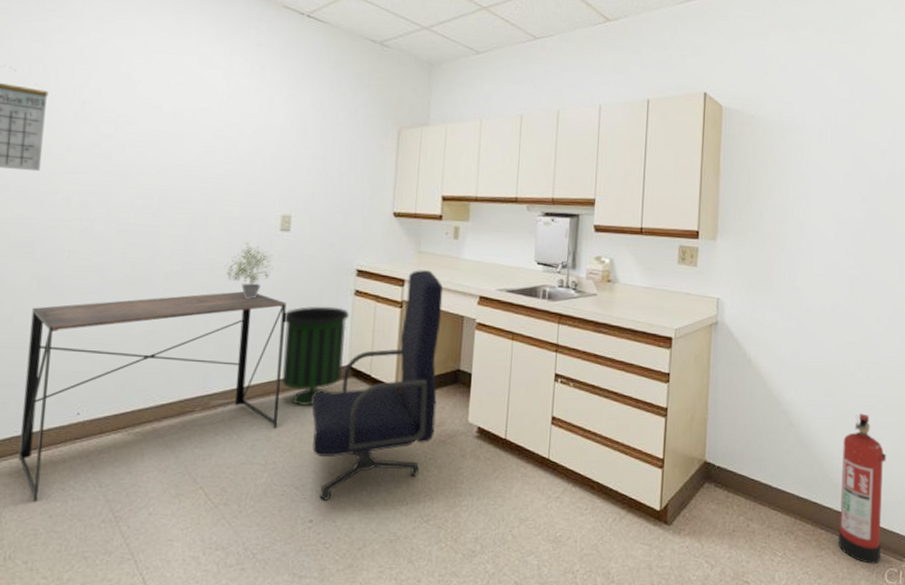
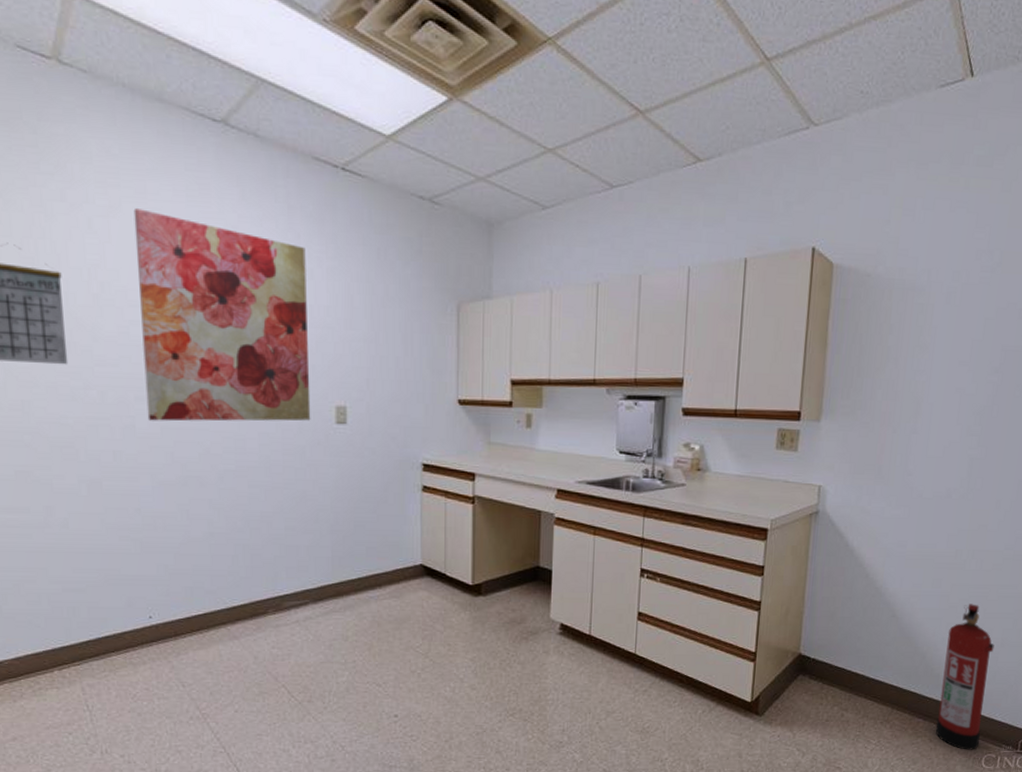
desk: present [19,291,287,502] -> none [86,490,354,701]
wall art: none [106,41,269,228] -> present [133,209,311,422]
potted plant: present [225,241,273,299] -> none [281,436,333,497]
trash can: present [281,306,349,406] -> none [349,503,418,605]
office chair: present [311,270,444,500] -> none [387,462,518,696]

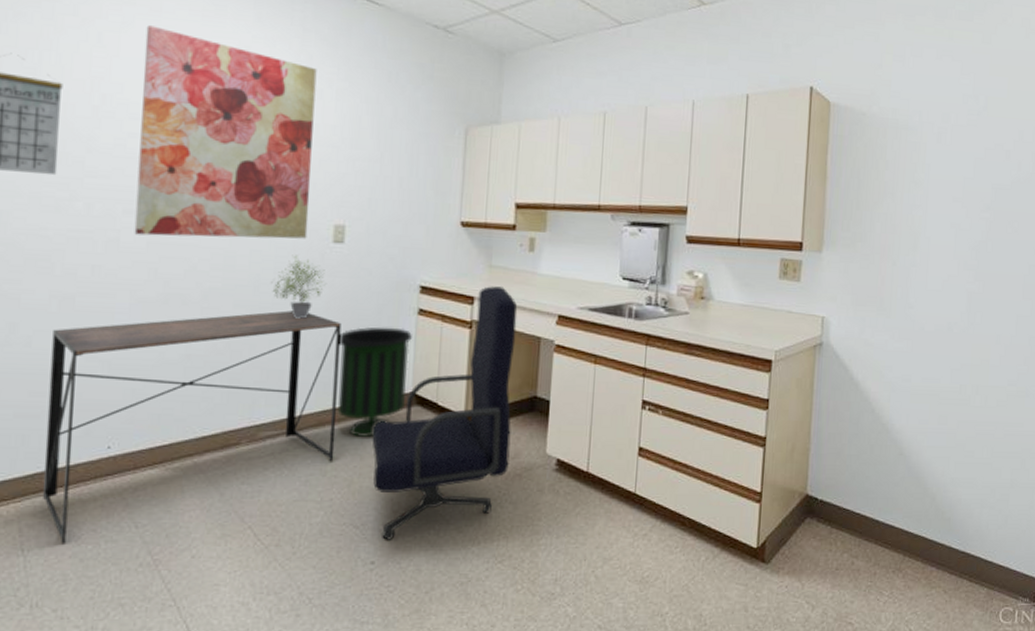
desk: none [86,490,354,701] -> present [42,310,342,544]
potted plant: none [281,436,333,497] -> present [271,255,326,319]
trash can: none [349,503,418,605] -> present [337,327,412,437]
office chair: none [387,462,518,696] -> present [372,286,518,540]
fire extinguisher: present [935,604,995,750] -> none [949,442,1004,603]

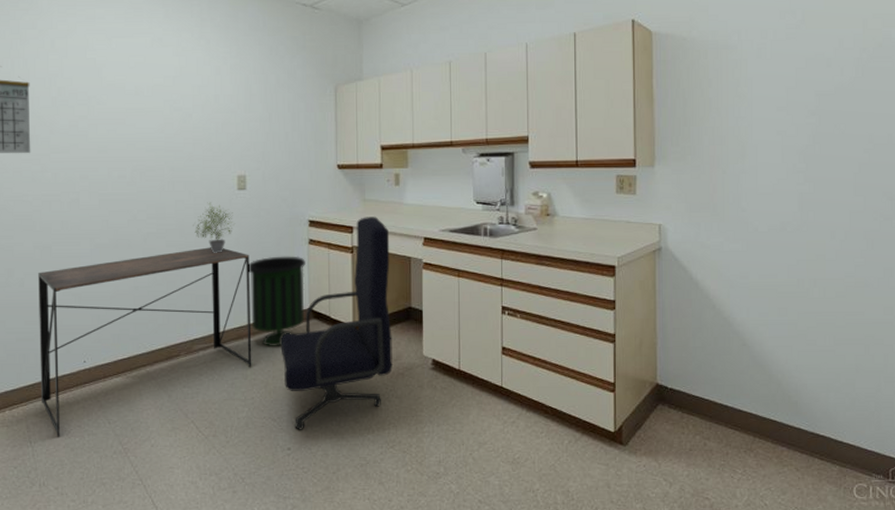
wall art: present [134,25,317,239] -> none [85,30,217,195]

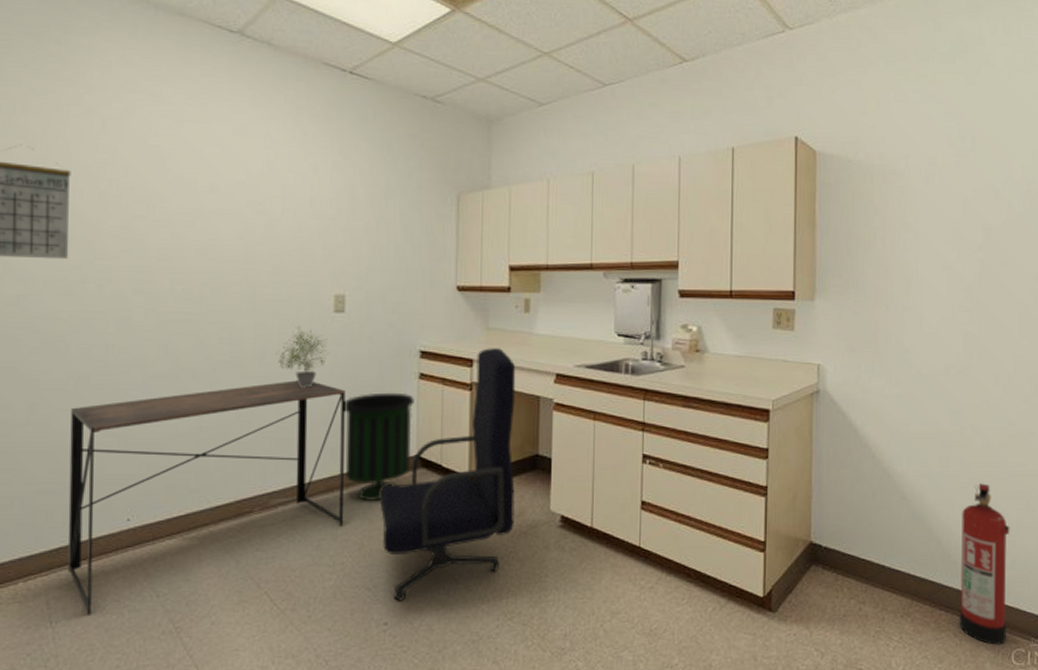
fire extinguisher: none [800,331,849,479] -> present [959,483,1010,645]

